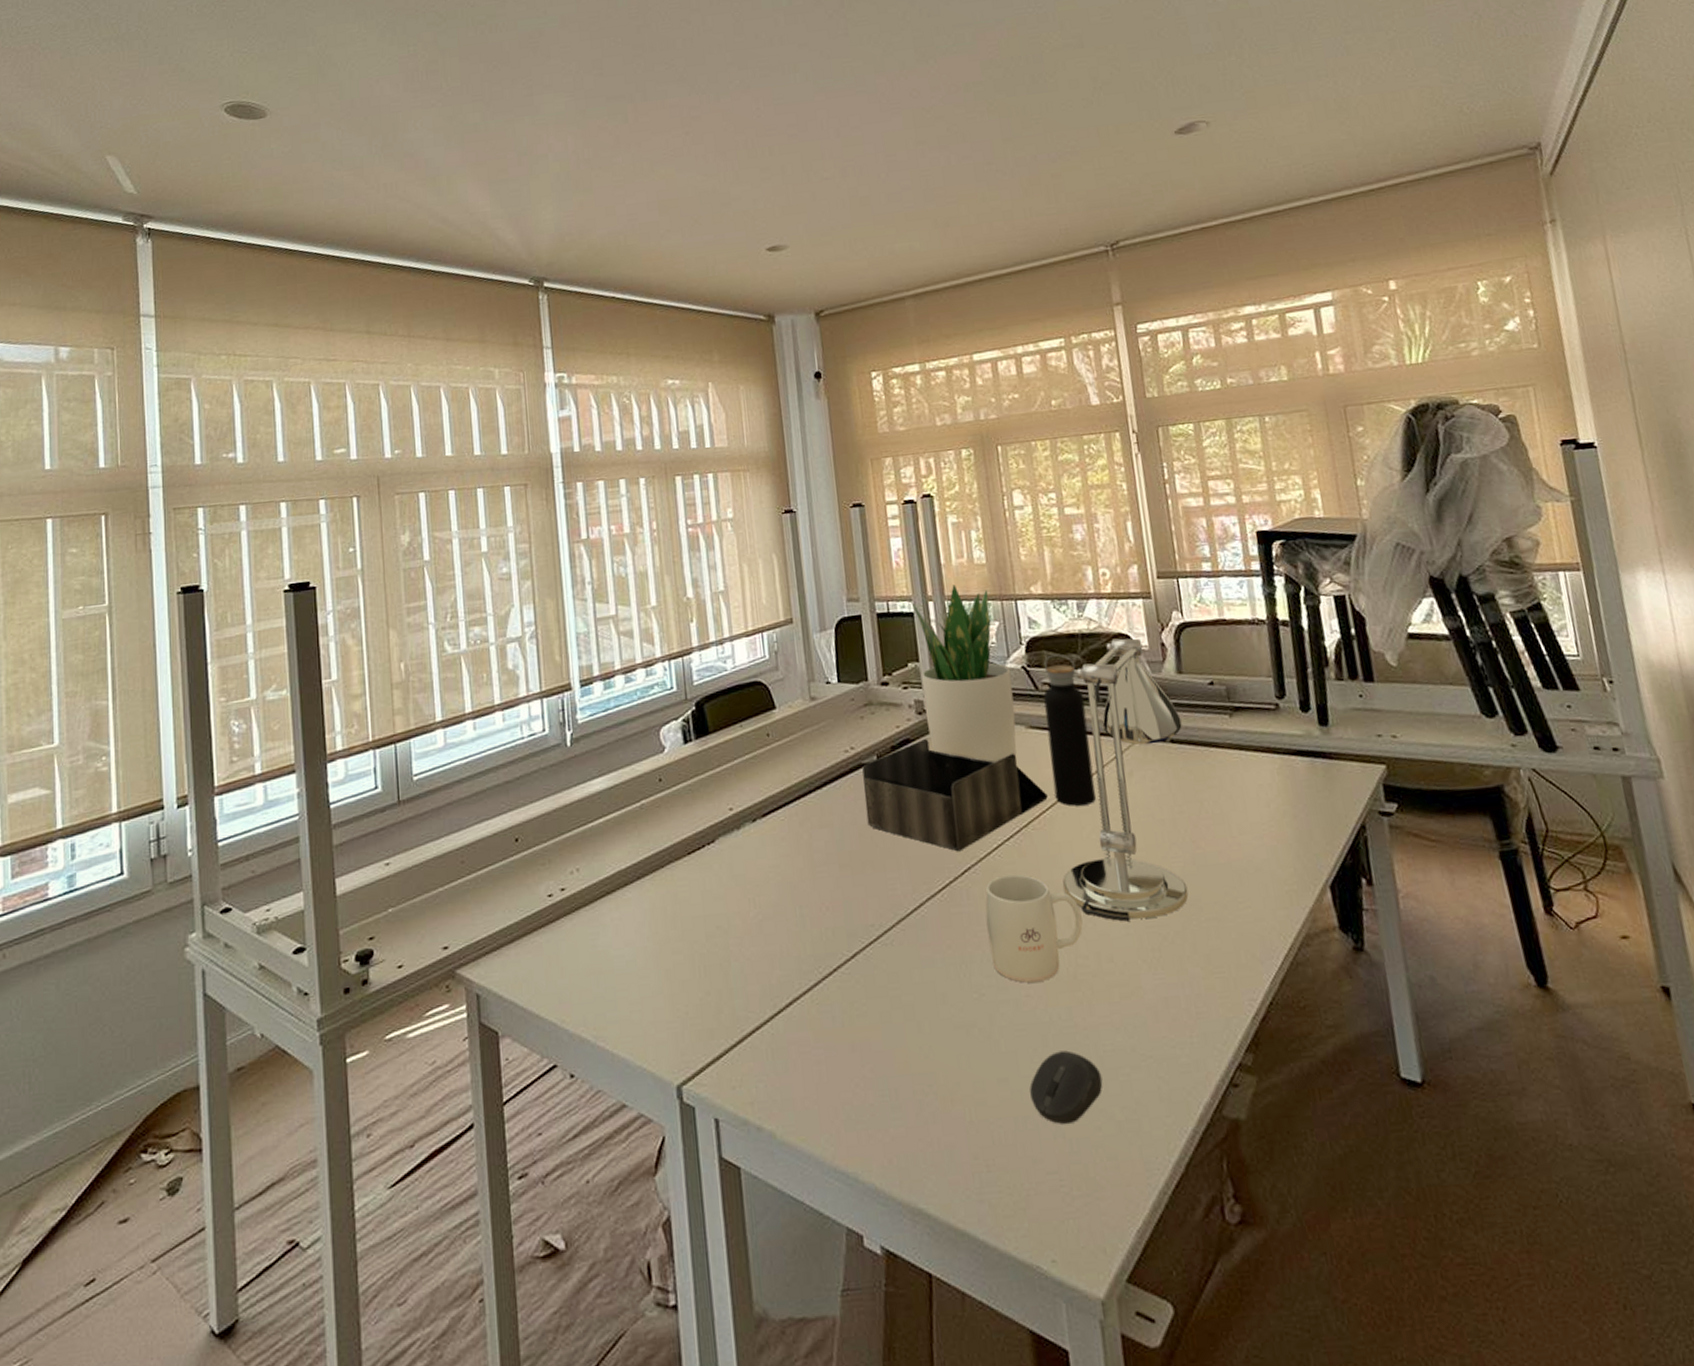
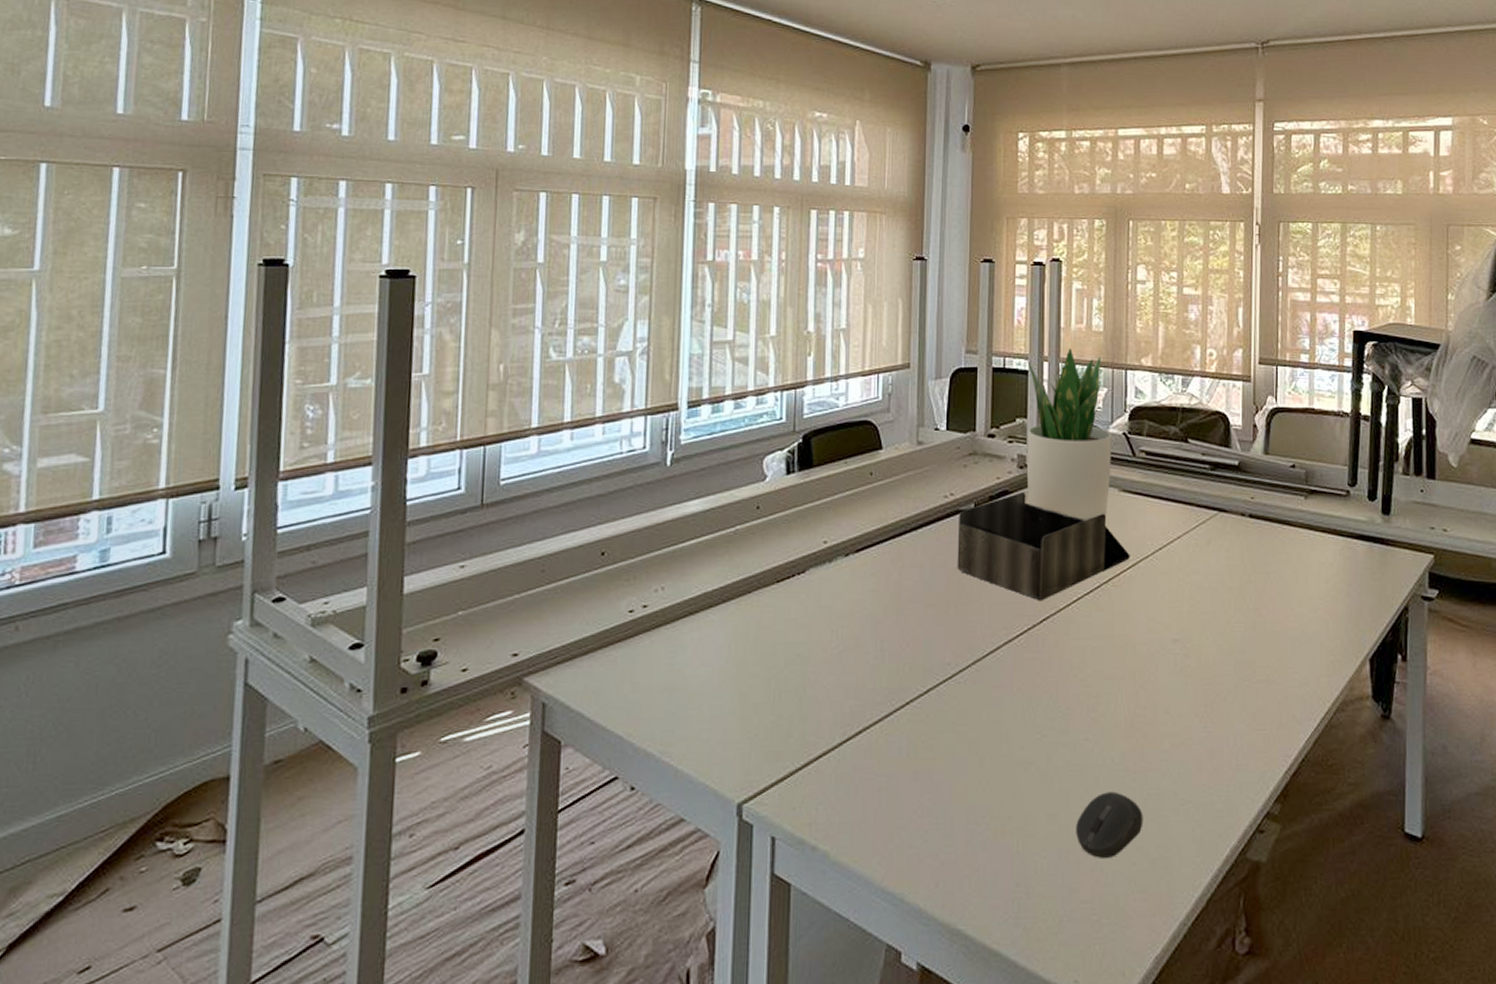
mug: present [985,874,1083,983] -> none [1057,626,1146,727]
water bottle: present [1043,653,1096,806] -> none [1137,424,1176,568]
desk lamp: present [1063,638,1188,922] -> none [1133,416,1261,678]

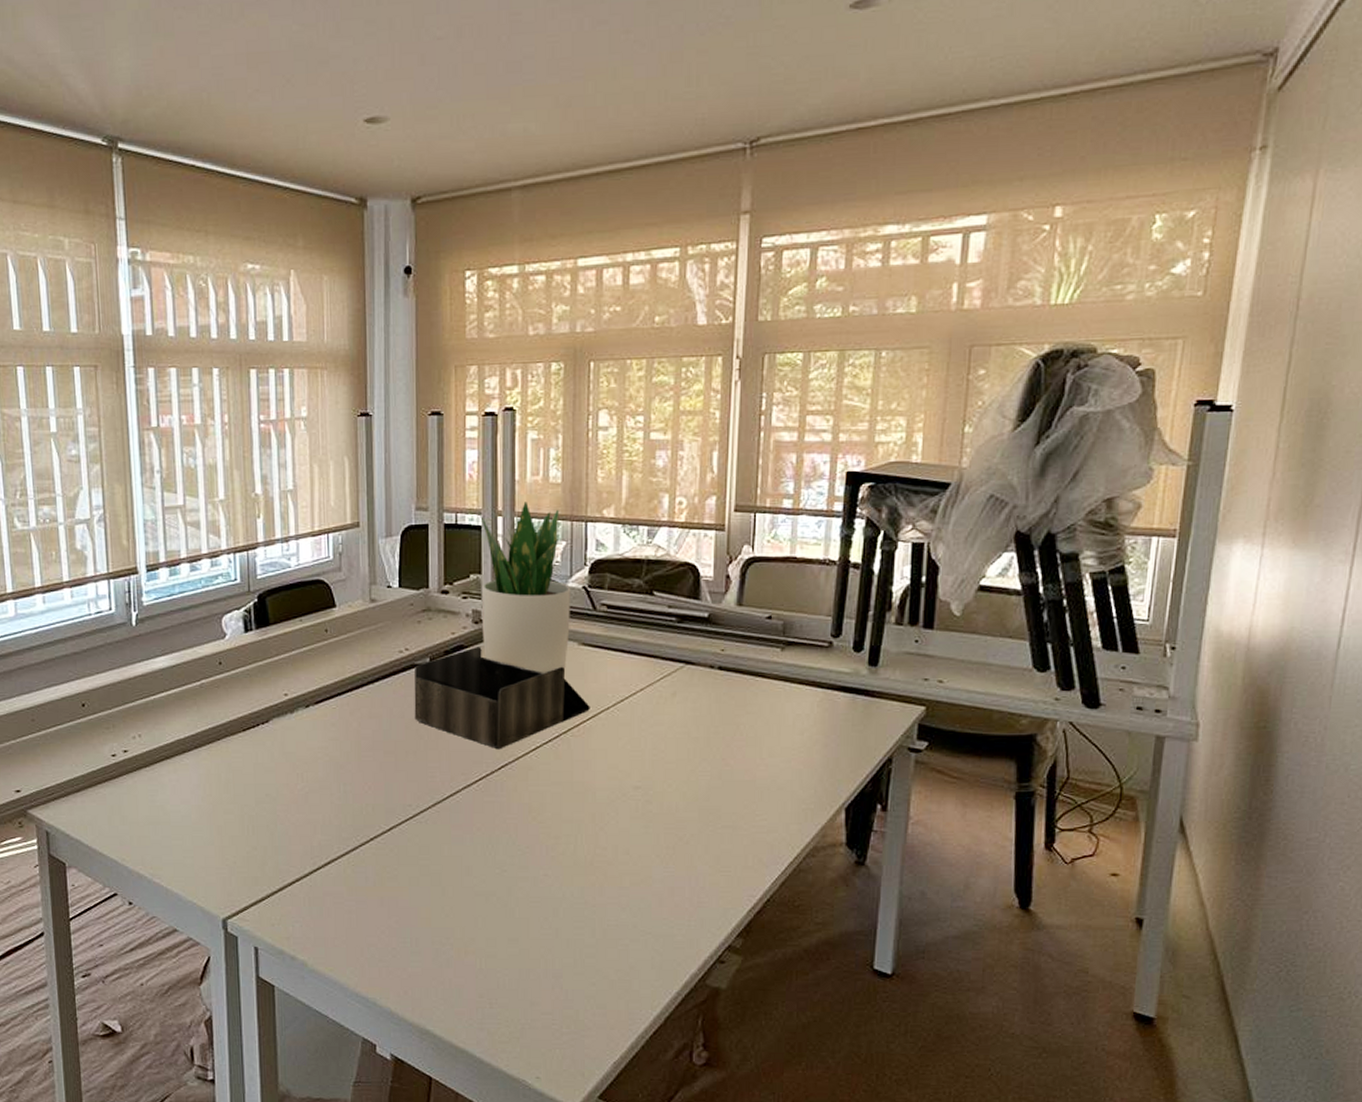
computer mouse: present [1076,791,1143,858] -> none [536,921,603,978]

